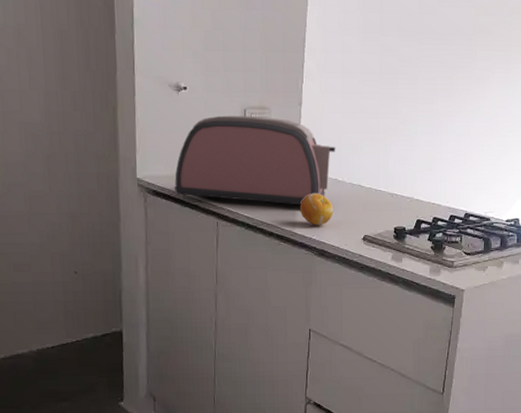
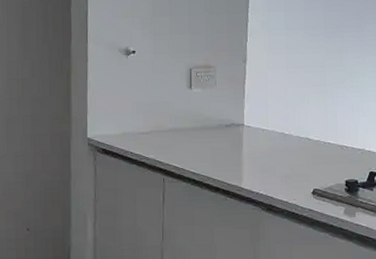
toaster: present [175,115,336,206] -> none [123,74,282,160]
fruit: present [299,193,334,226] -> none [246,148,281,180]

